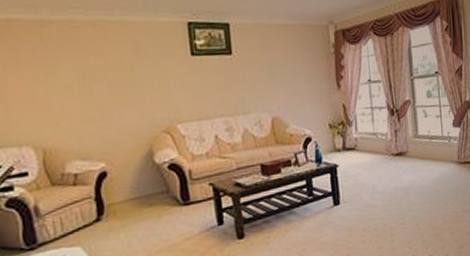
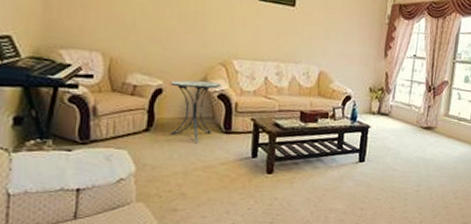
side table: none [114,152,171,222] -> present [170,80,220,142]

